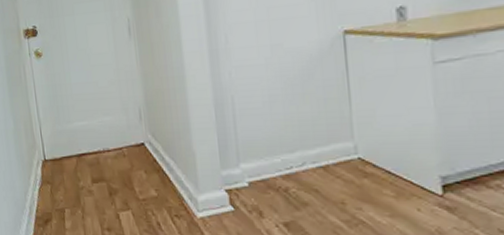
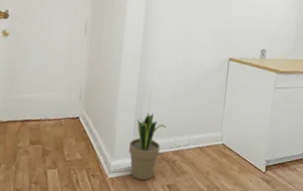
potted plant: none [217,126,266,218] -> present [129,113,167,180]

